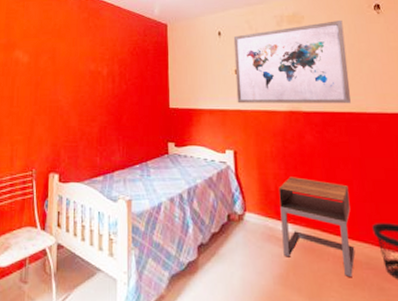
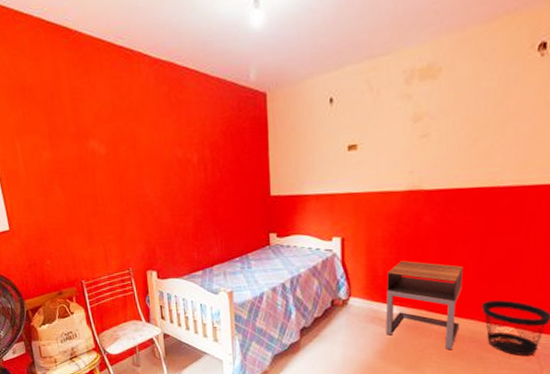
wall art: present [233,21,351,104] -> none [348,70,492,186]

